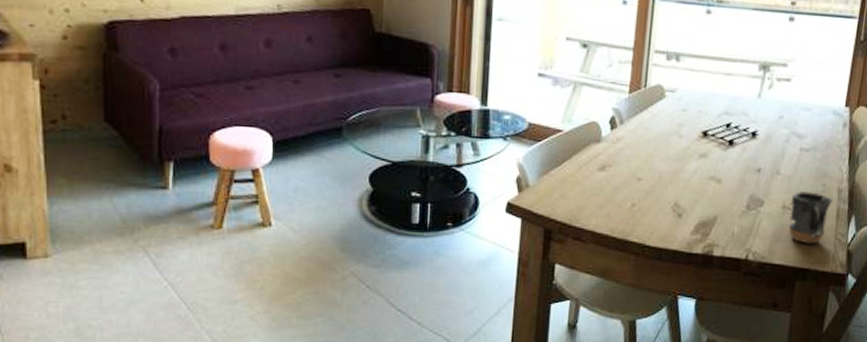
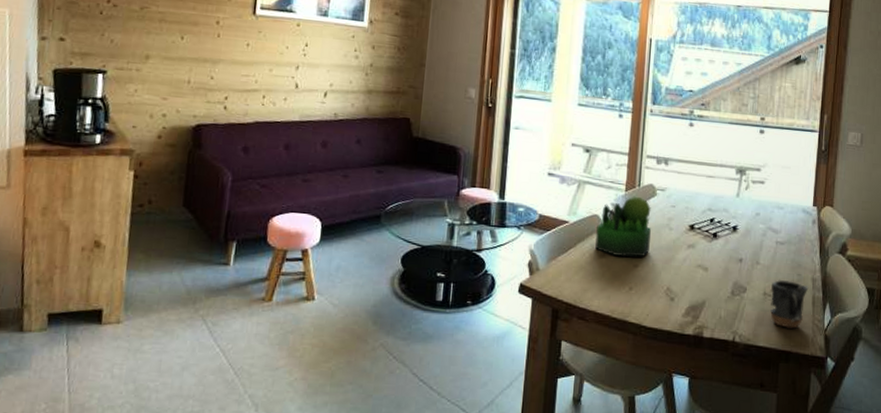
plant: none [593,99,658,170] -> present [595,196,651,257]

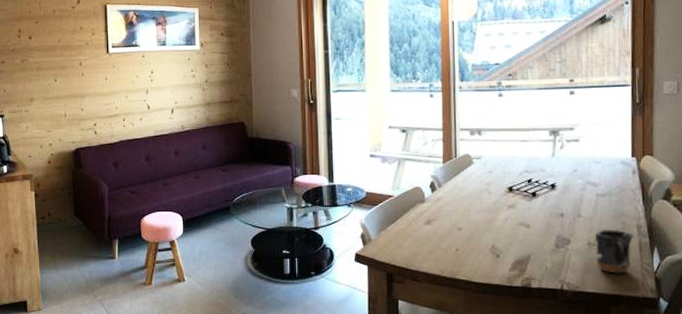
plant: present [595,196,651,257] -> none [420,166,471,222]

